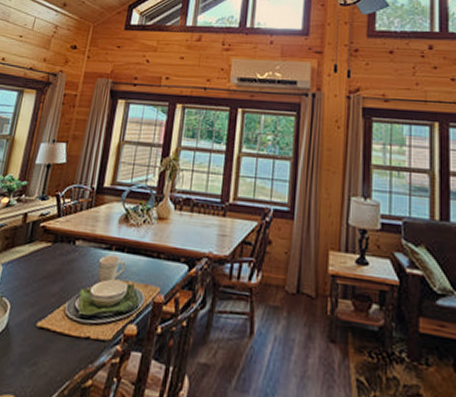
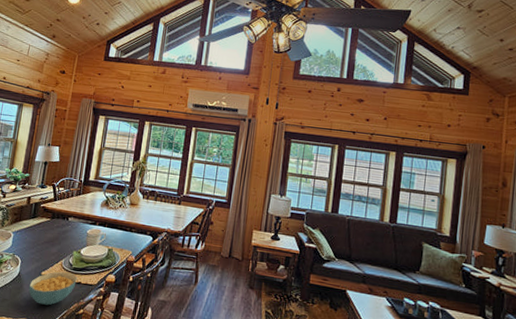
cereal bowl: none [18,320,85,374] -> present [28,271,77,306]

